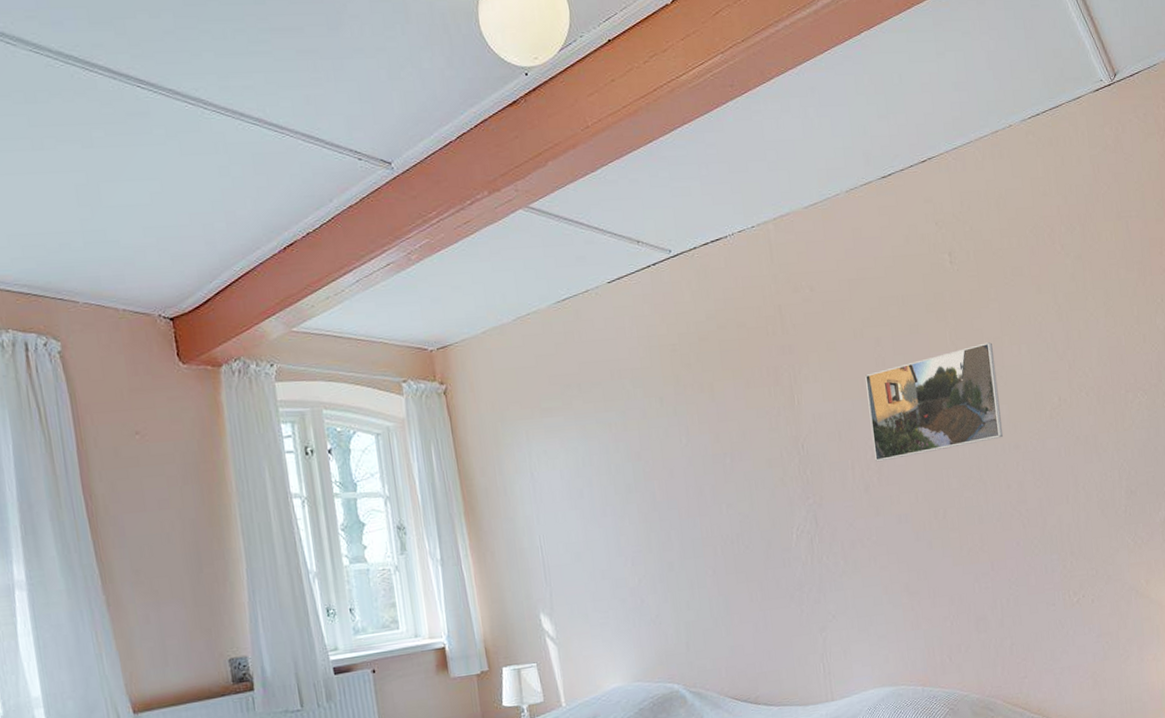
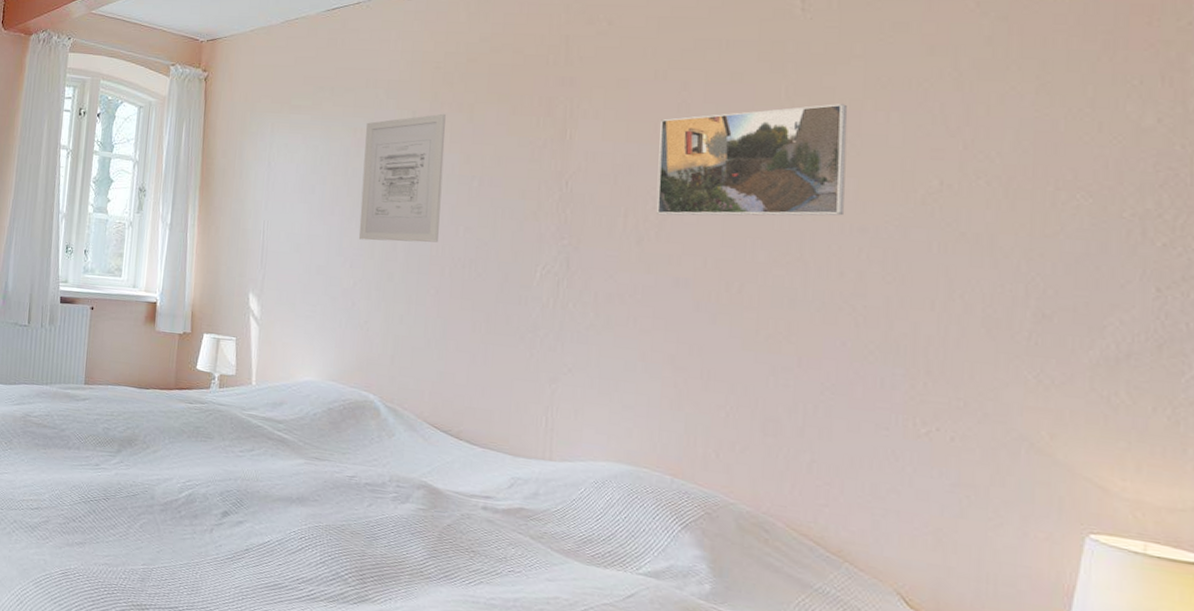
wall art: none [620,396,706,536] -> present [358,113,446,243]

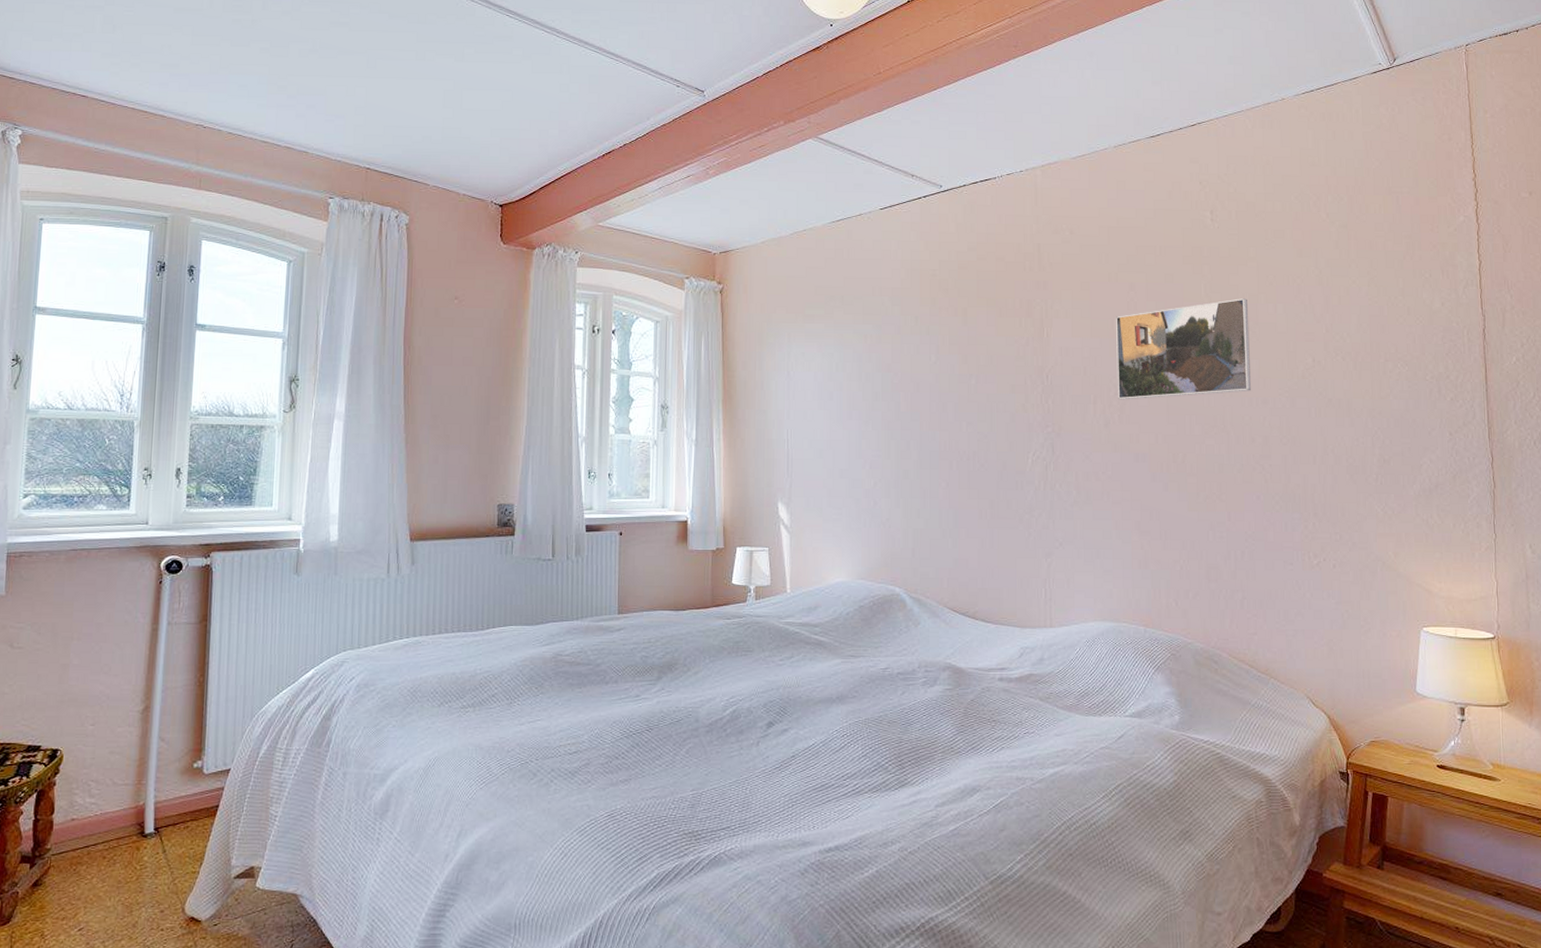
wall art: present [358,113,446,243] -> none [875,318,945,441]

